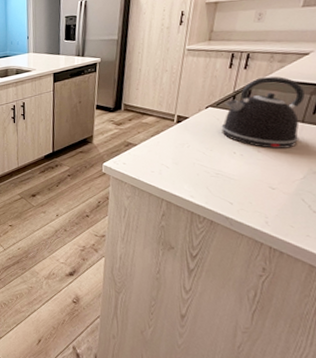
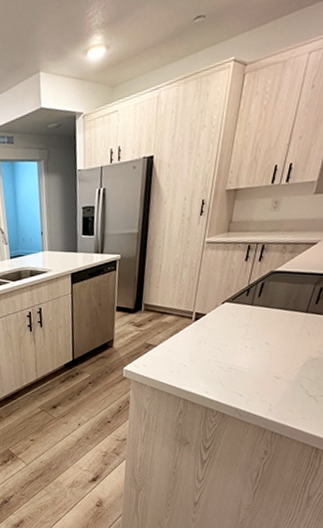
kettle: present [221,76,305,149] -> none [235,267,310,340]

